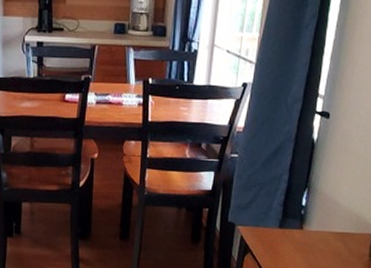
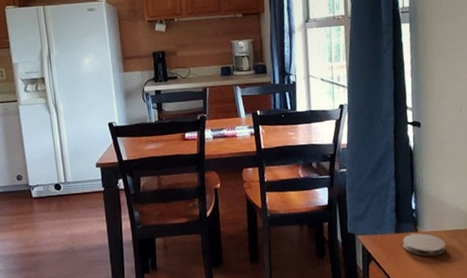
coaster: none [284,231,331,257] -> present [402,233,446,257]

